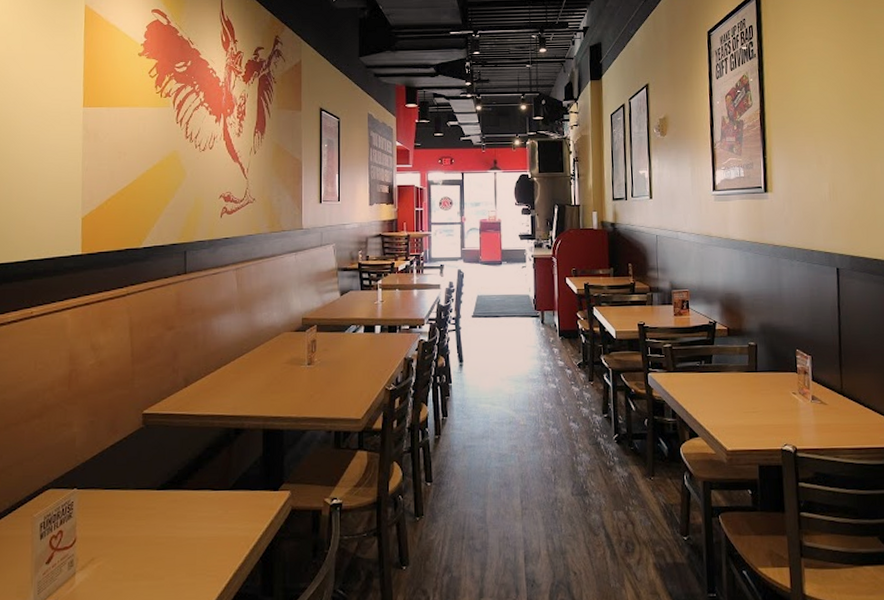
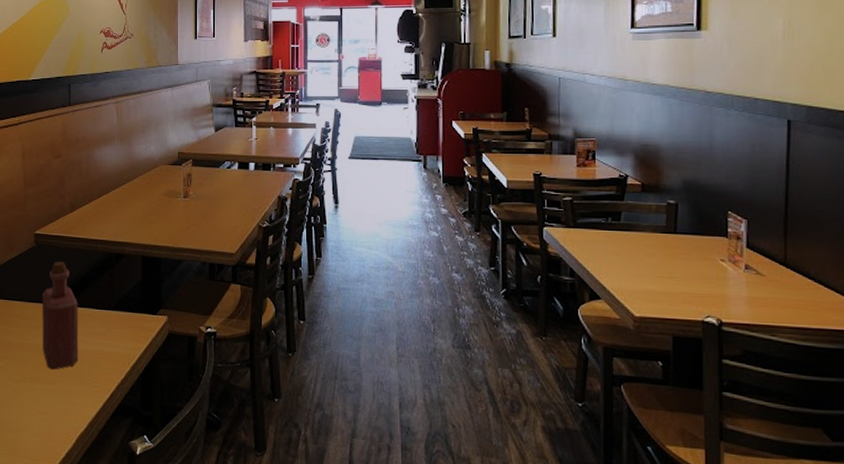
bottle: none [149,441,192,563] -> present [42,261,79,370]

